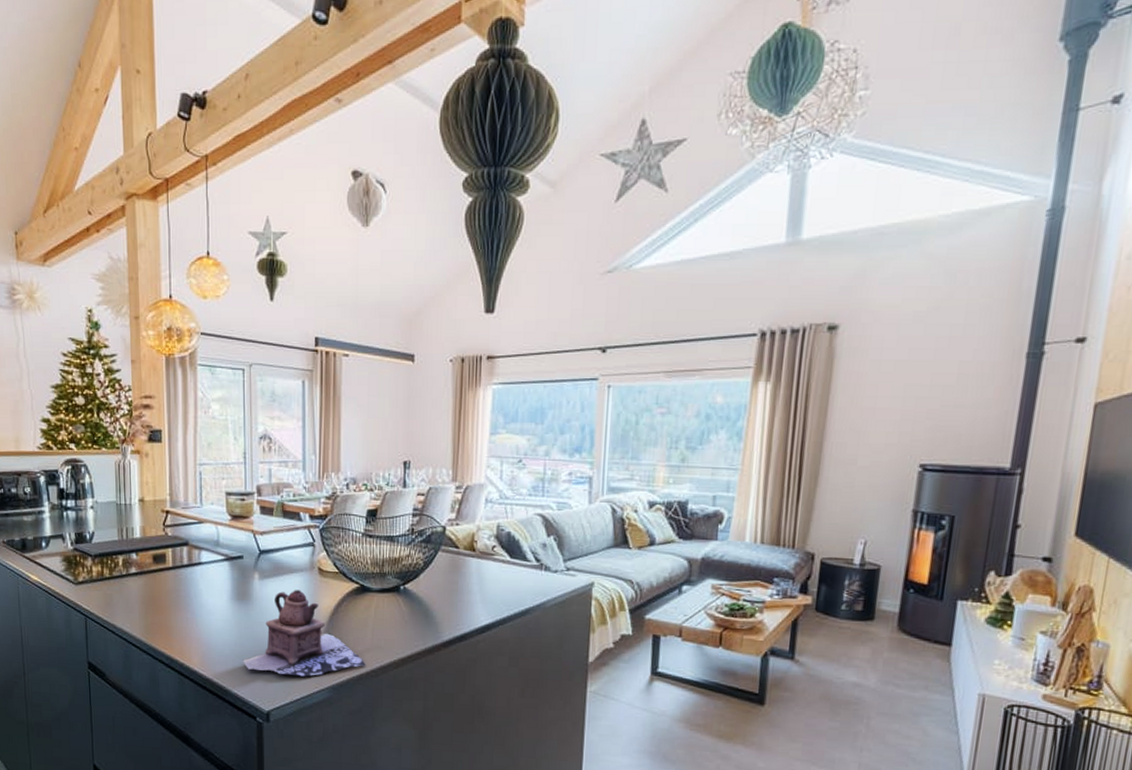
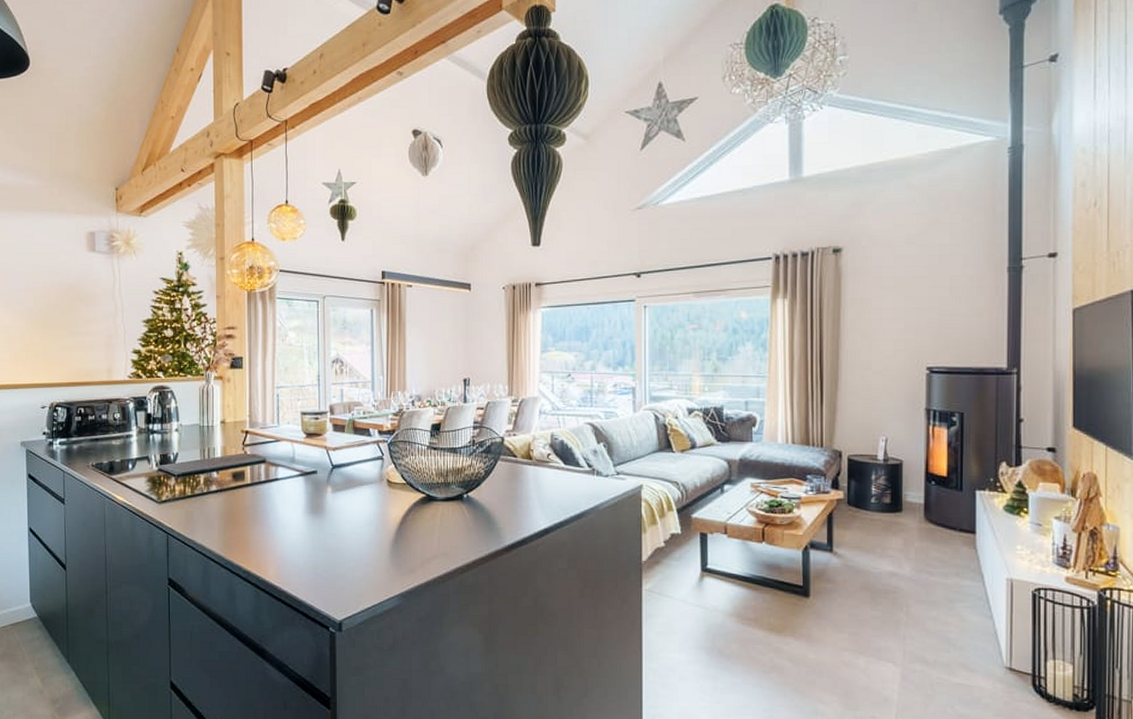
teapot: present [242,590,366,677] -> none [315,501,433,585]

